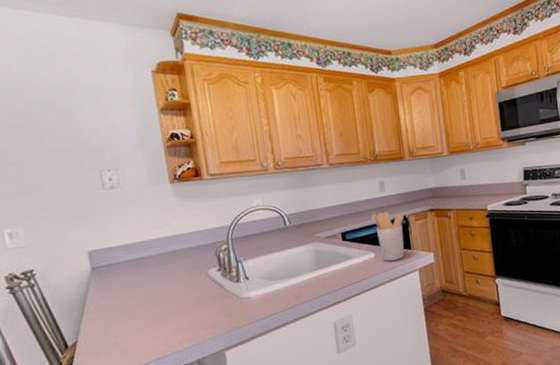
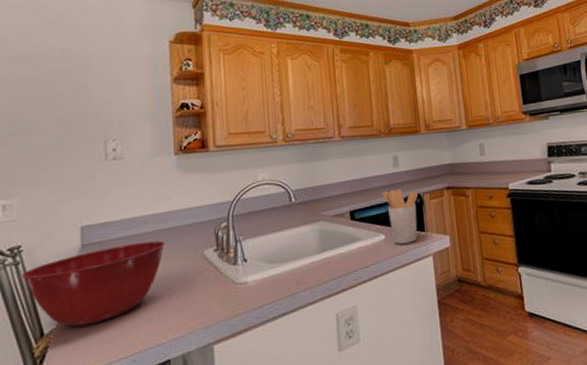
mixing bowl: none [38,262,171,340] -> present [22,240,165,328]

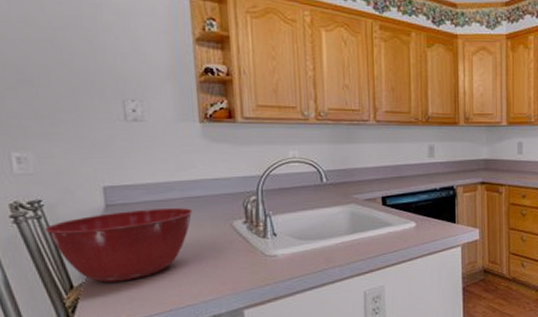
utensil holder: present [382,189,418,245] -> none [415,180,451,233]

